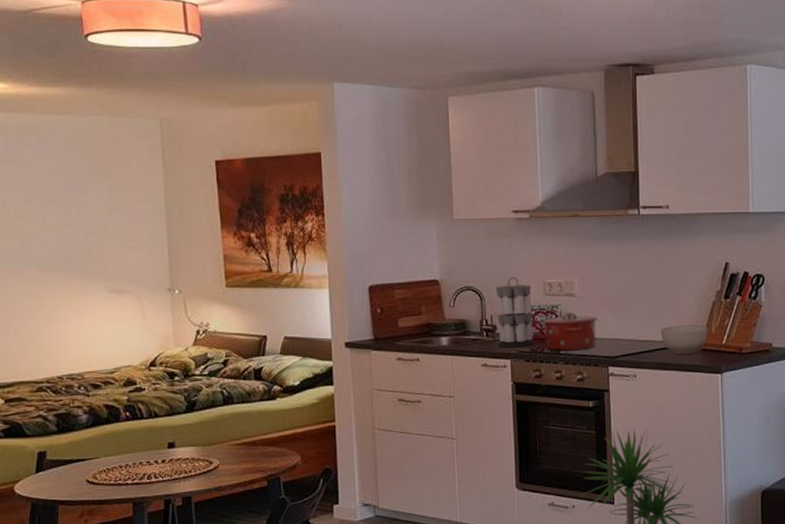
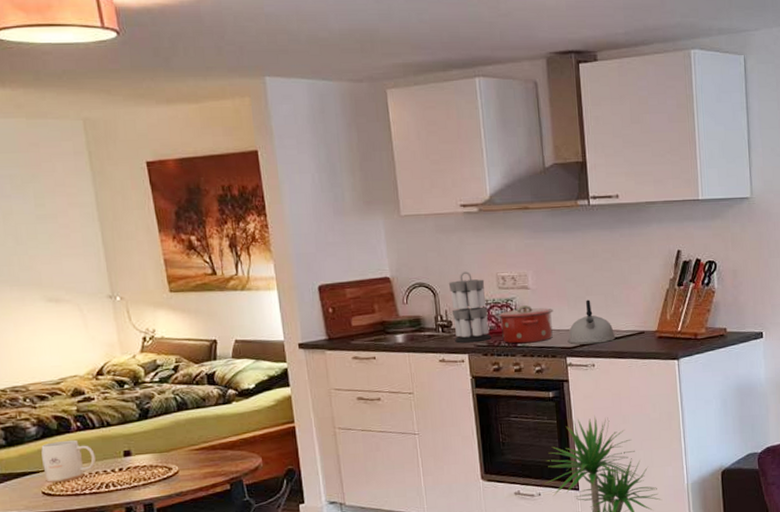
mug: none [90,429,140,472] -> present [41,439,96,484]
kettle: none [610,309,659,354] -> present [568,299,616,345]
bowl: present [660,325,708,355] -> none [616,313,664,343]

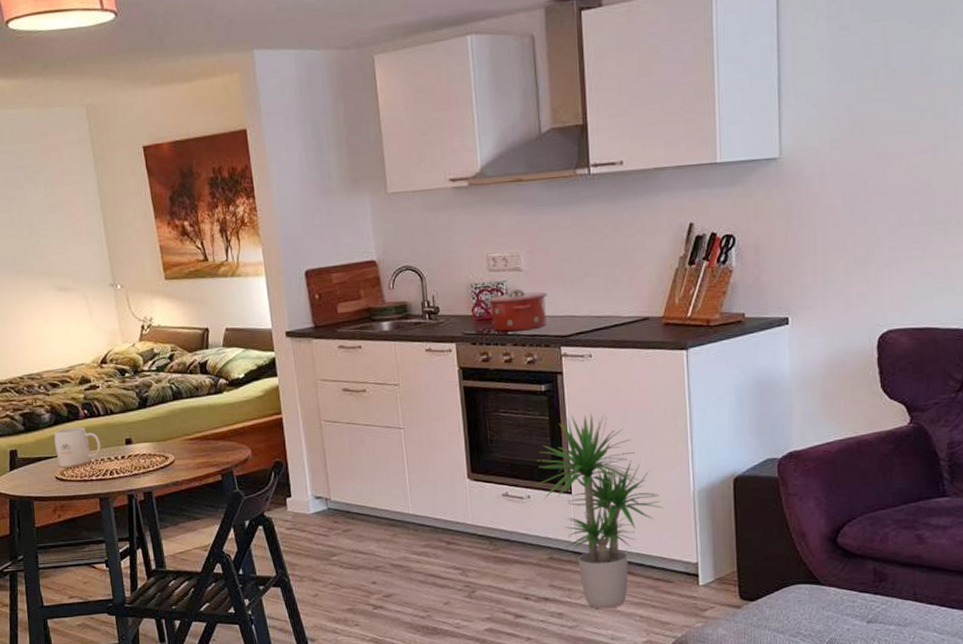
spice rack: present [448,271,491,343] -> none [436,253,480,331]
kettle: present [568,299,616,345] -> none [562,282,616,333]

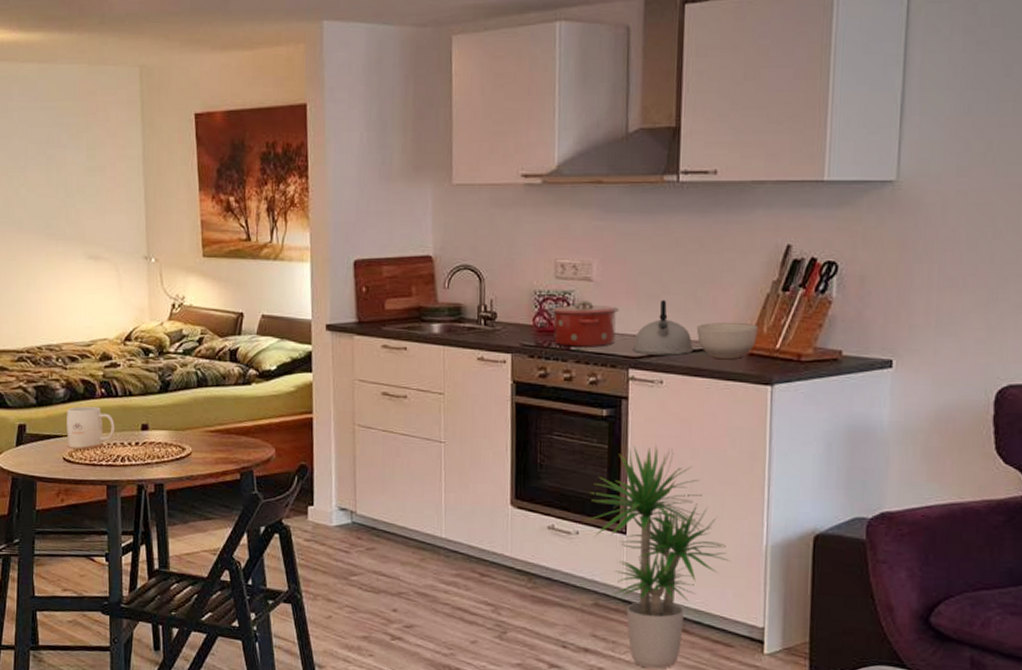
kettle: none [562,282,616,333] -> present [632,299,694,356]
bowl: none [616,296,671,331] -> present [696,323,759,360]

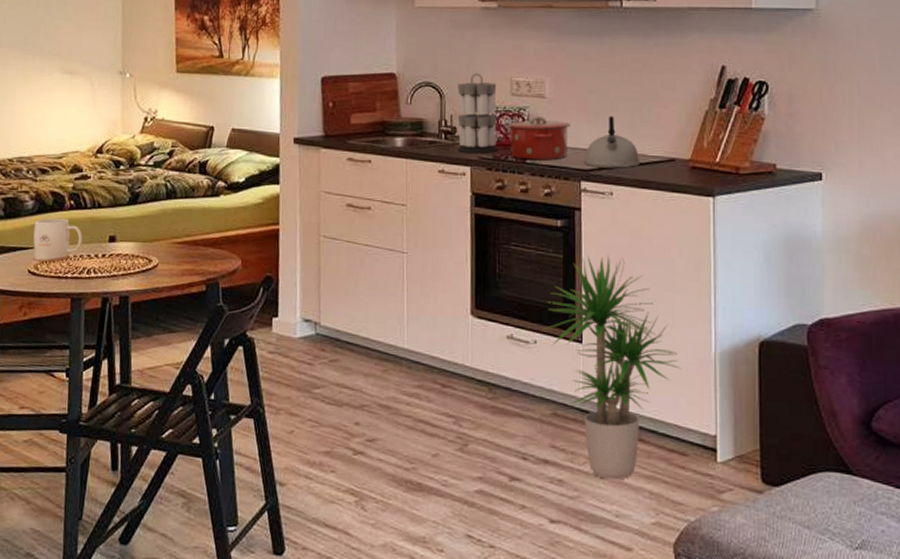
spice rack: none [497,255,541,341] -> present [457,73,498,154]
bowl: present [696,323,759,360] -> none [642,137,699,173]

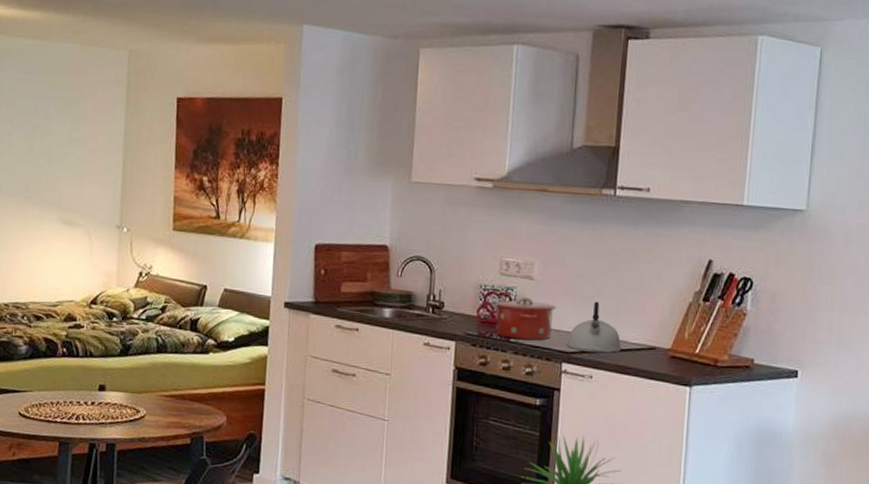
mug: present [33,218,82,263] -> none [24,364,73,407]
spice rack: present [457,73,498,154] -> none [444,250,487,330]

